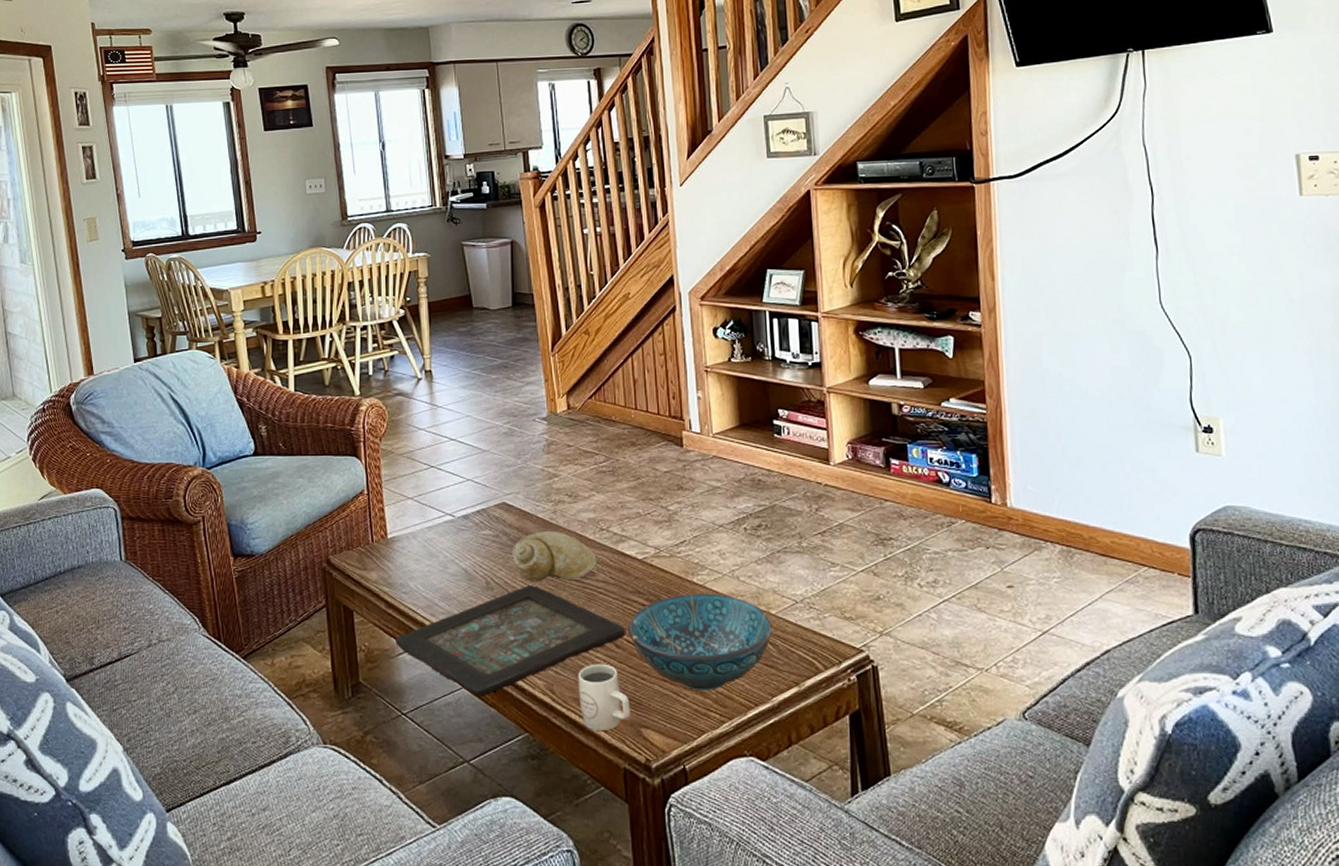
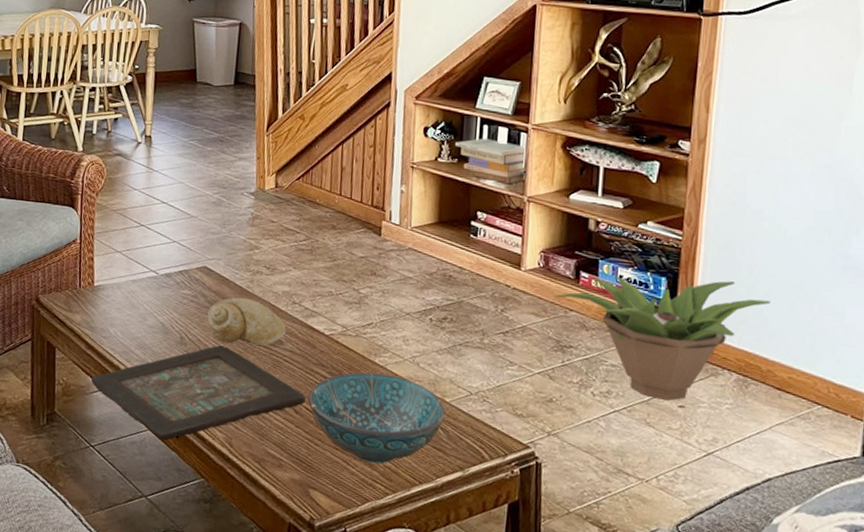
mug: present [578,664,630,732] -> none [254,424,302,487]
books: none [746,332,823,378] -> present [454,138,527,185]
decorative plant: none [866,450,1082,582] -> present [553,276,770,401]

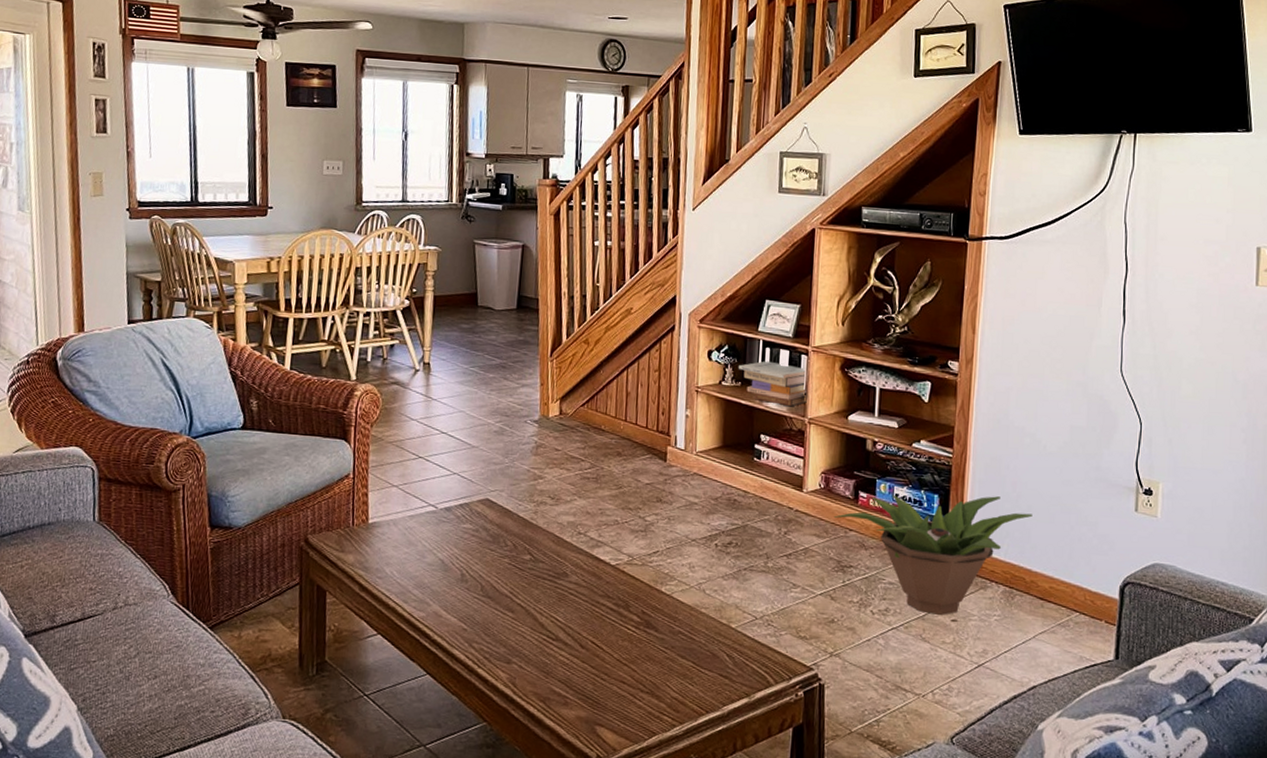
decorative tray: present [91,345,306,441] -> none [365,580,592,685]
seashell: present [207,297,286,347] -> none [489,530,571,580]
decorative bowl: present [308,372,446,464] -> none [594,602,732,695]

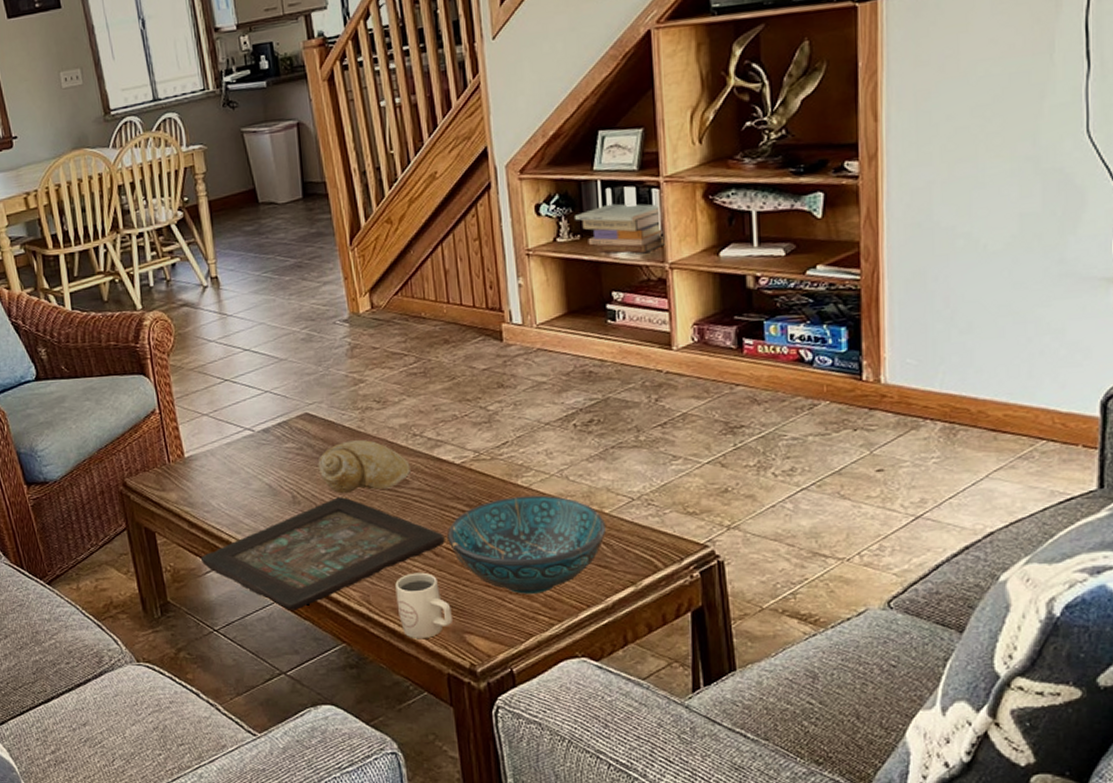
decorative tray: none [365,580,592,685] -> present [201,497,445,612]
seashell: none [489,530,571,580] -> present [318,440,411,494]
mug: none [539,661,588,727] -> present [395,572,452,639]
decorative bowl: none [594,602,732,695] -> present [447,495,607,594]
decorative plant: present [833,494,1033,615] -> none [714,317,974,467]

